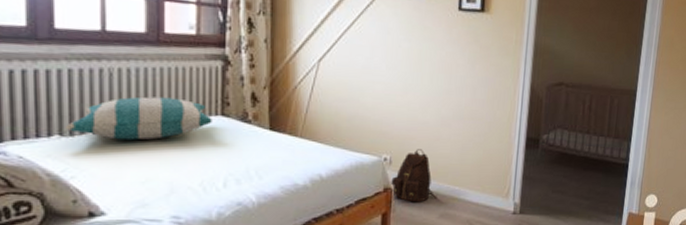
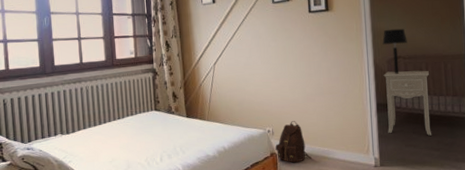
pillow: present [65,96,212,141] -> none [64,102,150,134]
nightstand: none [534,100,592,182] -> present [383,70,431,136]
table lamp: none [544,47,574,104] -> present [382,28,407,74]

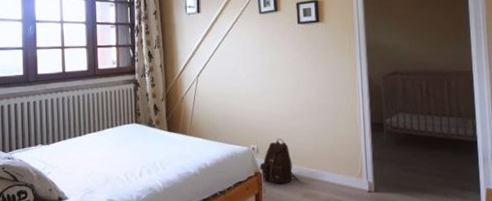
table lamp: present [382,28,407,74] -> none [377,41,406,91]
nightstand: present [383,70,431,136] -> none [379,88,433,160]

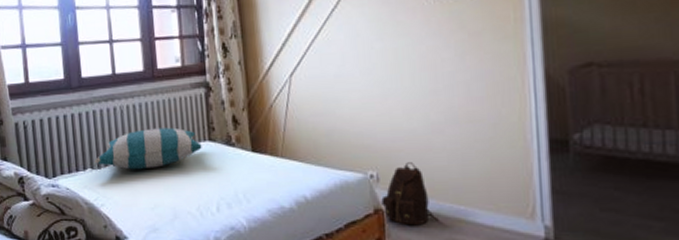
pillow: none [44,113,130,145] -> present [94,127,202,170]

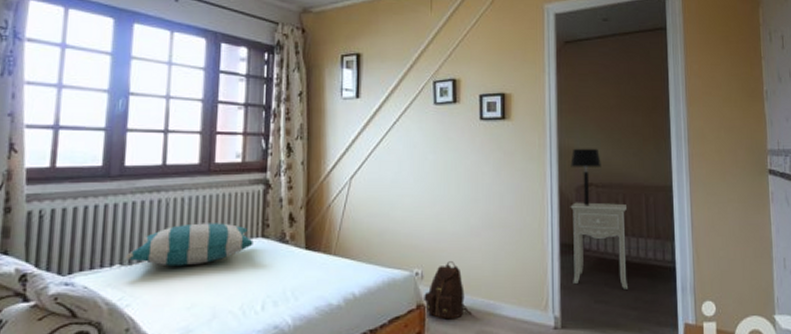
table lamp: none [560,16,606,92] -> present [570,148,601,206]
nightstand: none [561,86,649,195] -> present [570,202,627,289]

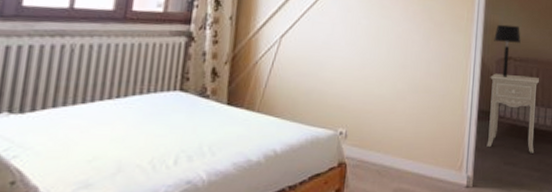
pillow: present [125,223,253,267] -> none [16,72,170,117]
backpack: present [424,261,472,320] -> none [346,122,391,177]

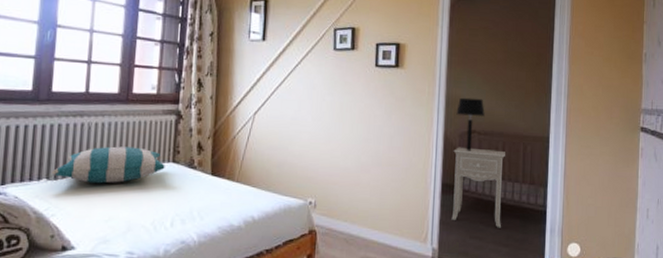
pillow: none [16,72,170,117] -> present [51,146,165,184]

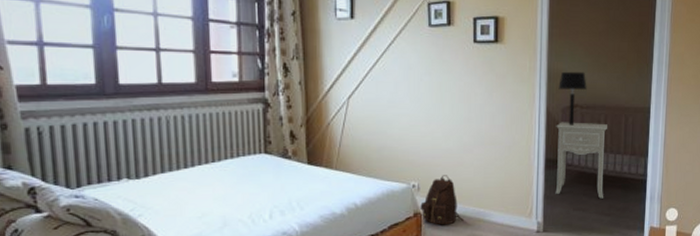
pillow: present [51,146,165,184] -> none [132,140,257,180]
backpack: none [315,193,358,245] -> present [420,175,464,225]

